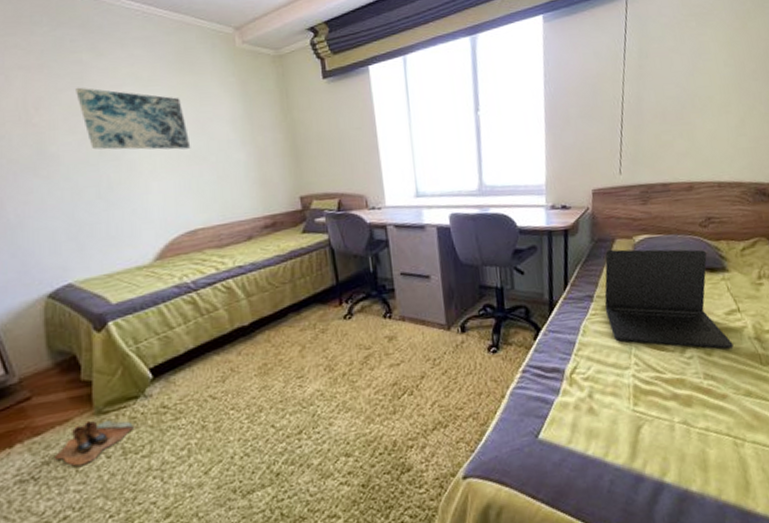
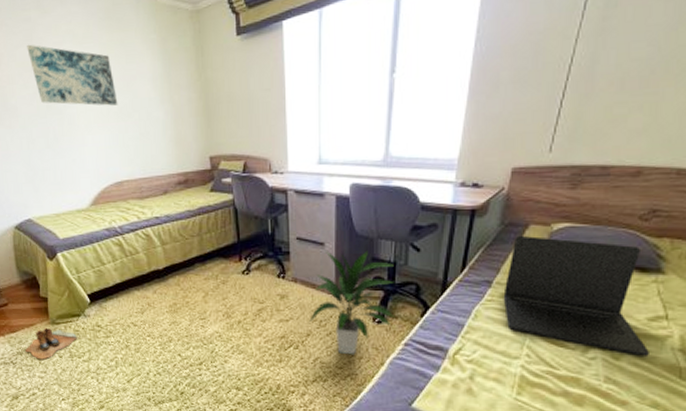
indoor plant: none [422,279,510,393] -> present [309,251,395,355]

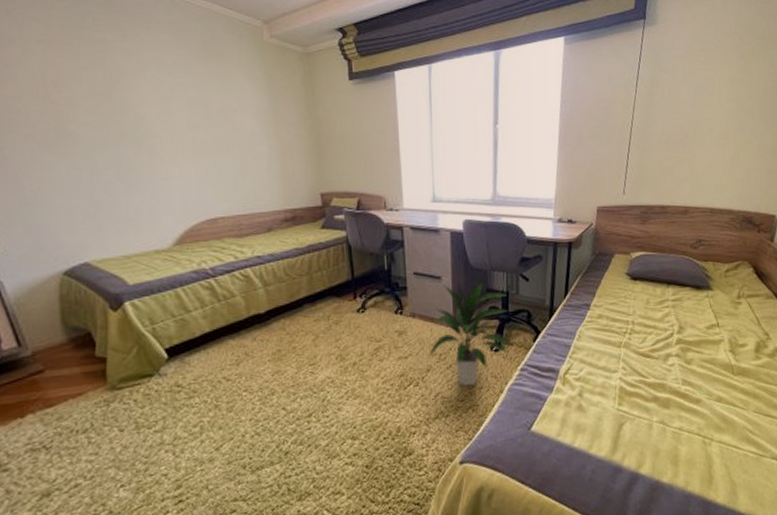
boots: present [25,327,77,360] -> none [68,395,147,438]
wall art: present [27,44,118,106] -> none [97,67,214,138]
laptop: present [503,235,649,356] -> none [599,263,710,359]

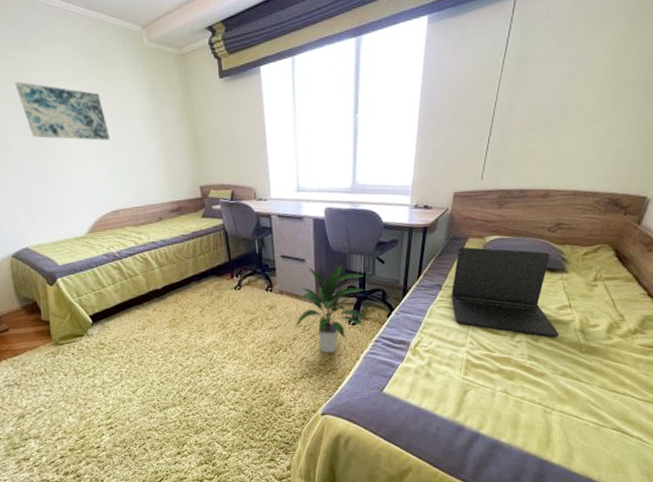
wall art: none [97,67,214,138] -> present [15,81,111,141]
laptop: none [599,263,710,359] -> present [451,246,559,337]

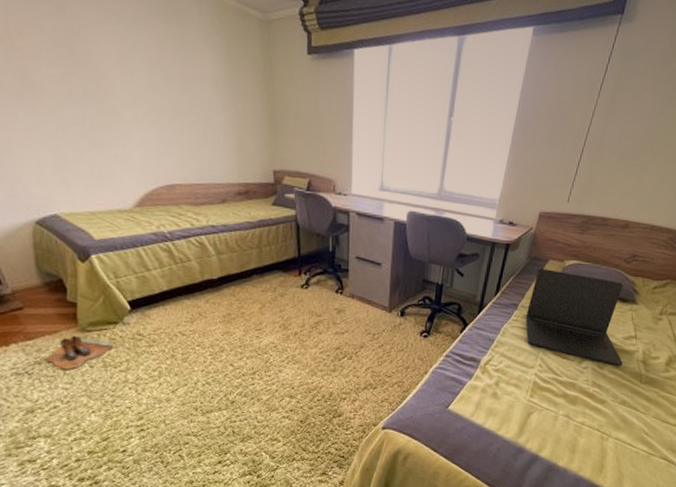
wall art: present [15,81,111,141] -> none [58,16,173,103]
boots: none [29,348,81,379] -> present [46,335,113,370]
indoor plant: present [295,264,367,353] -> none [363,271,441,365]

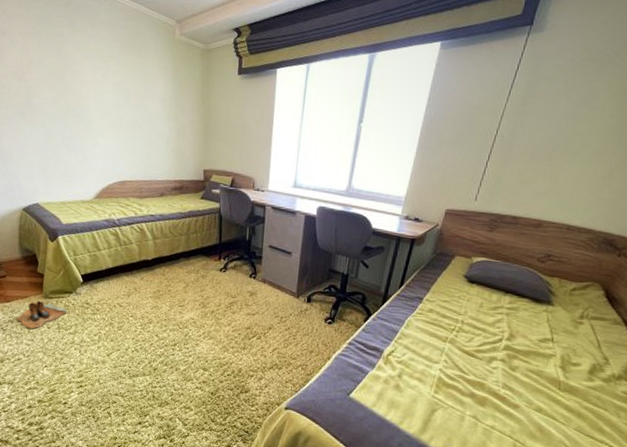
laptop: present [525,268,623,366] -> none [430,263,538,370]

